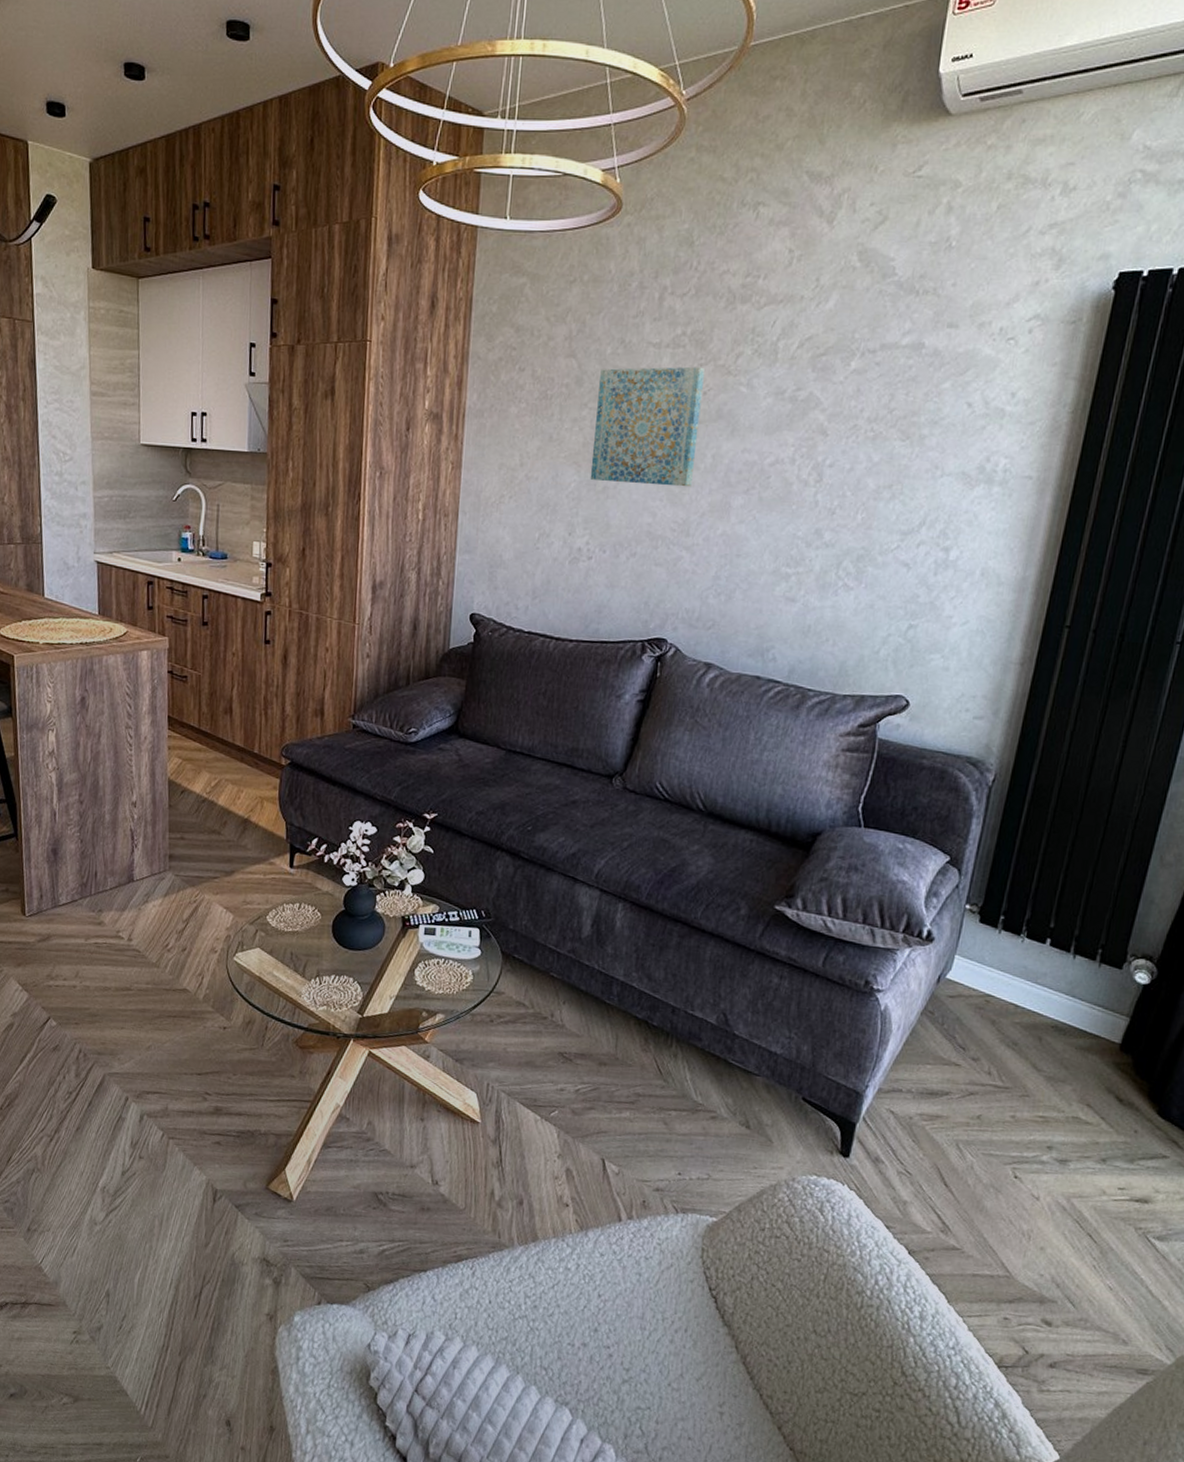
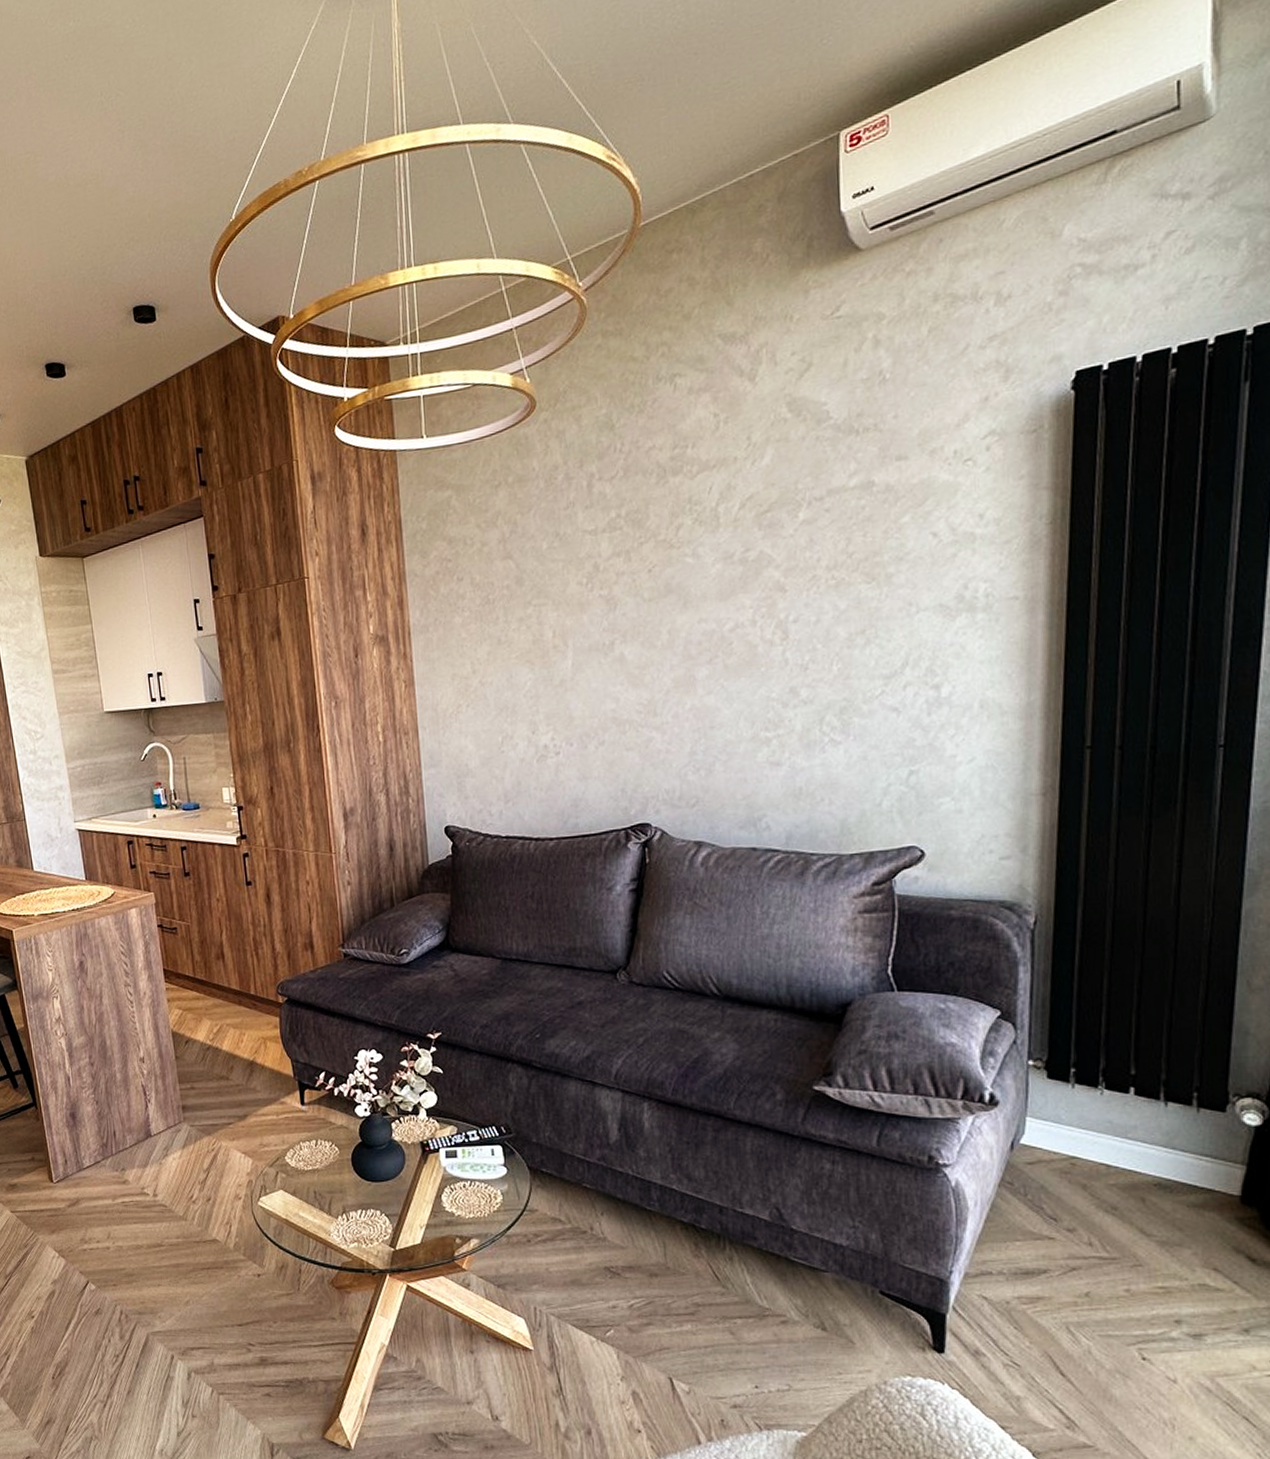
wall art: present [590,366,706,488] -> none [539,545,651,675]

